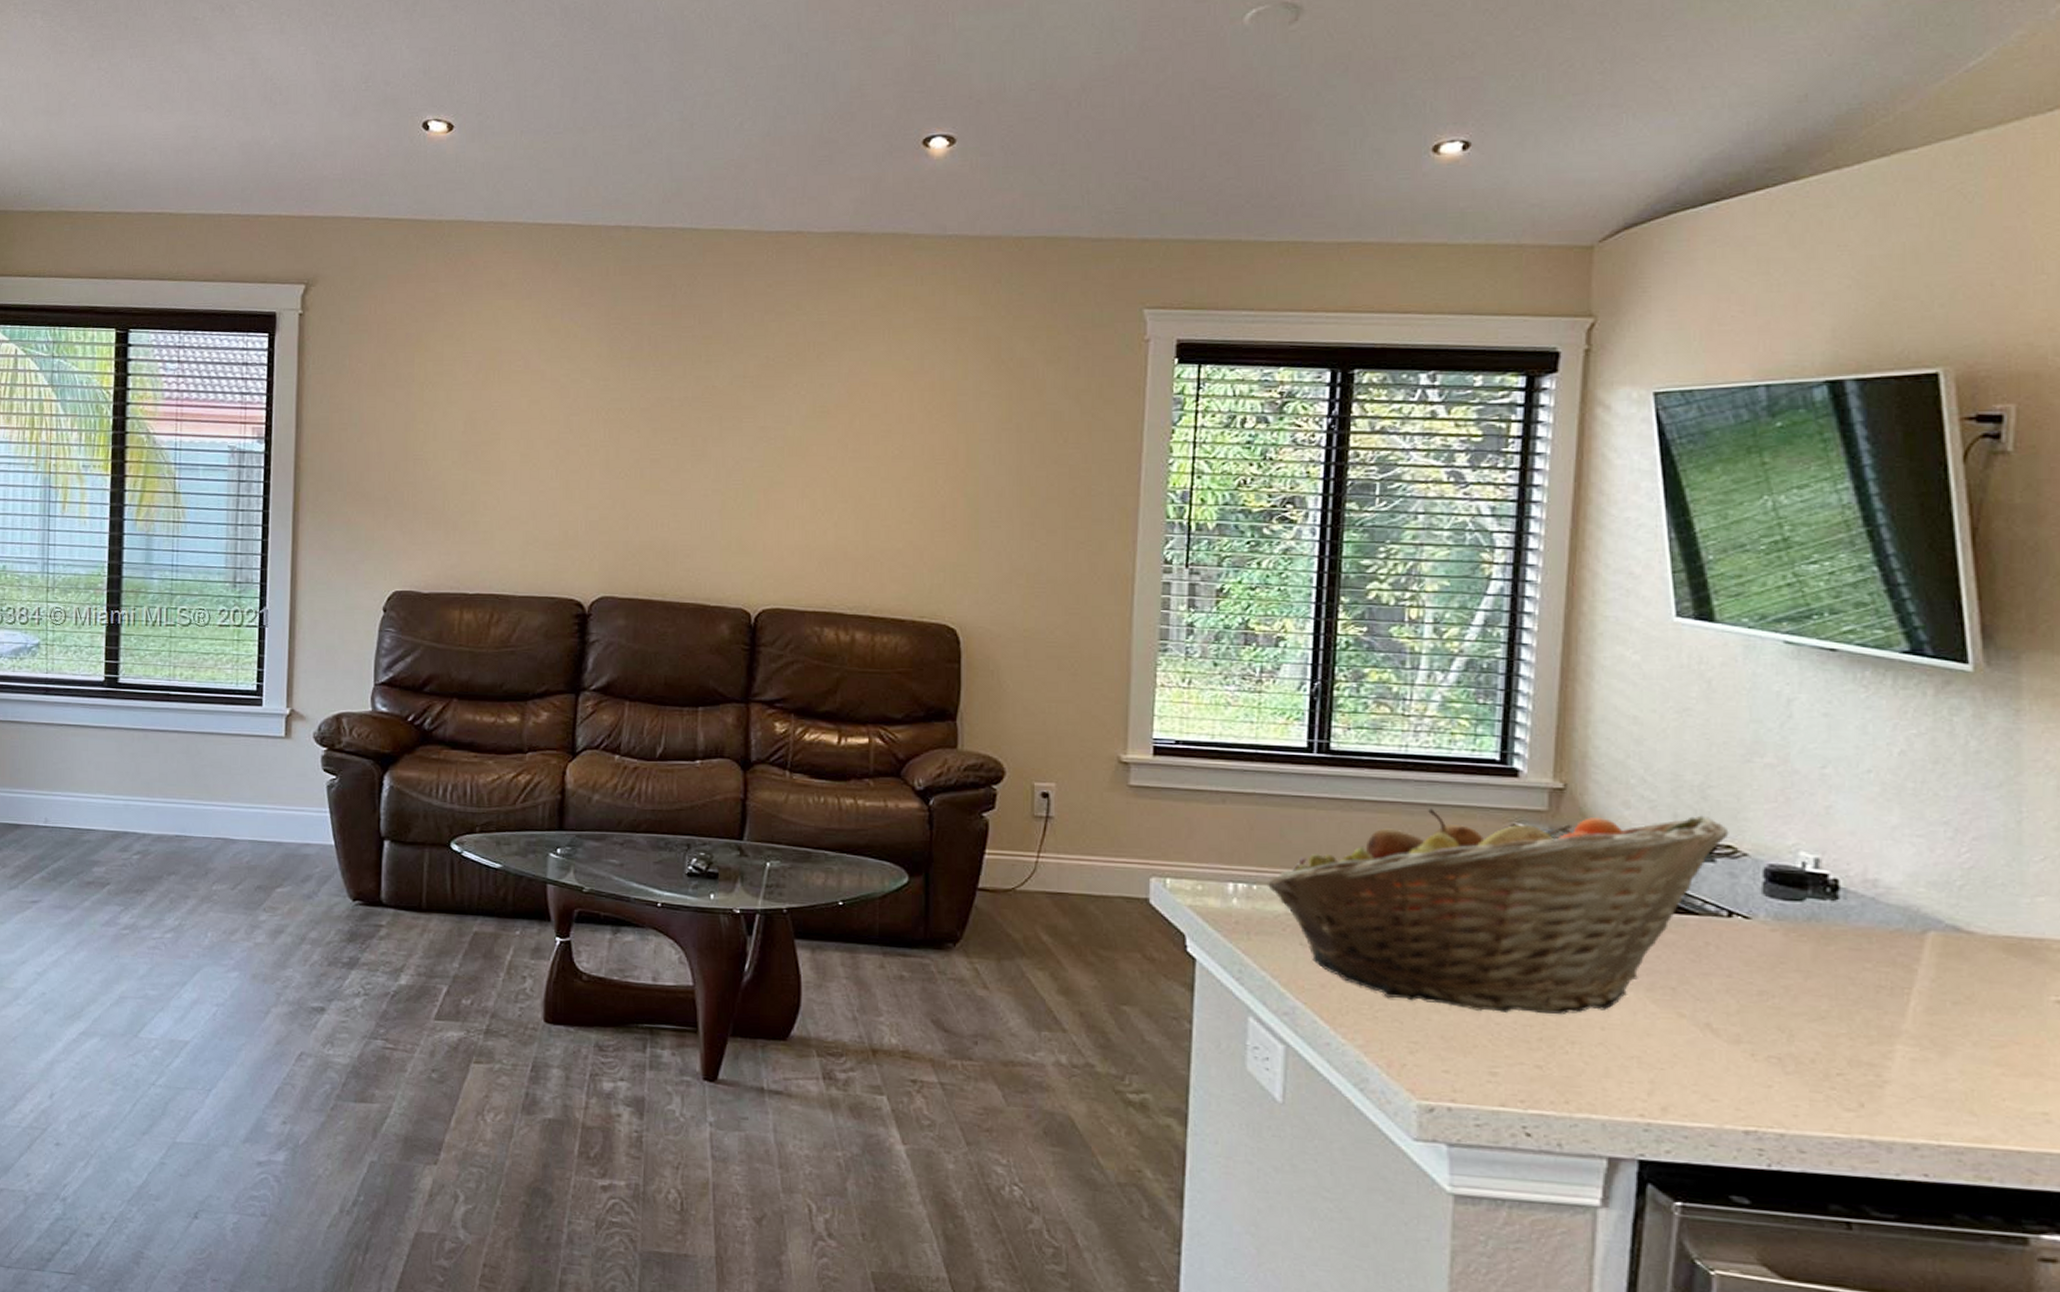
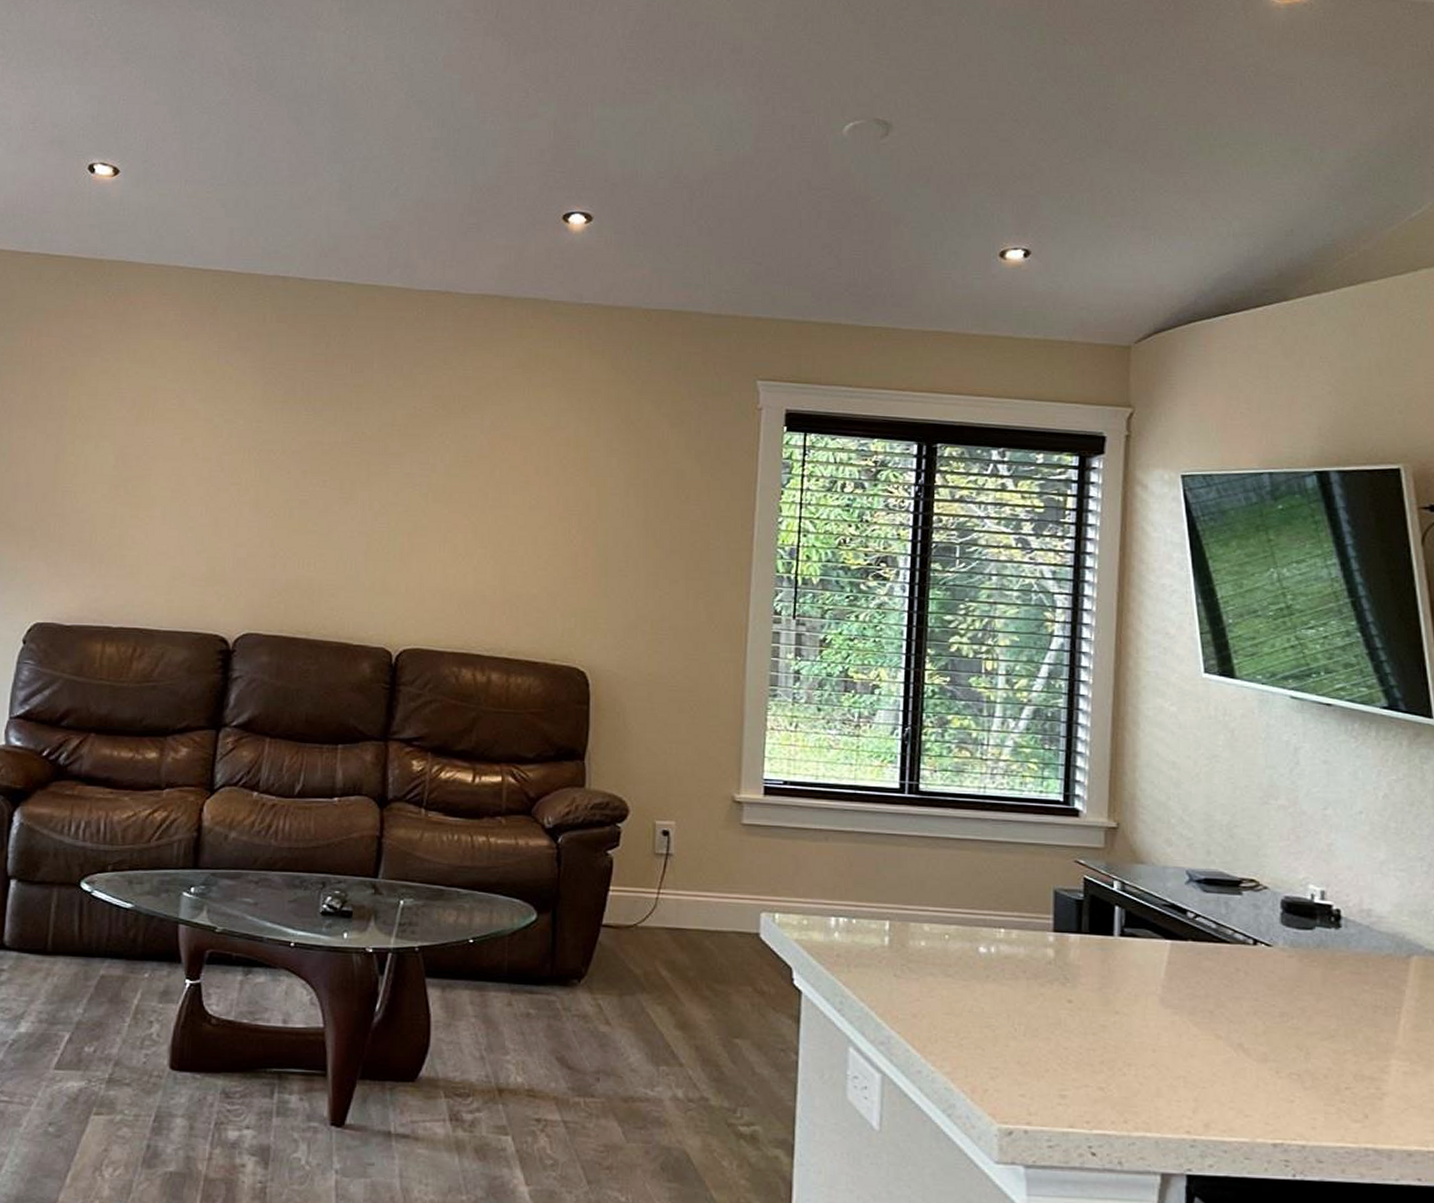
fruit basket: present [1268,808,1729,1014] -> none [866,846,1252,1038]

